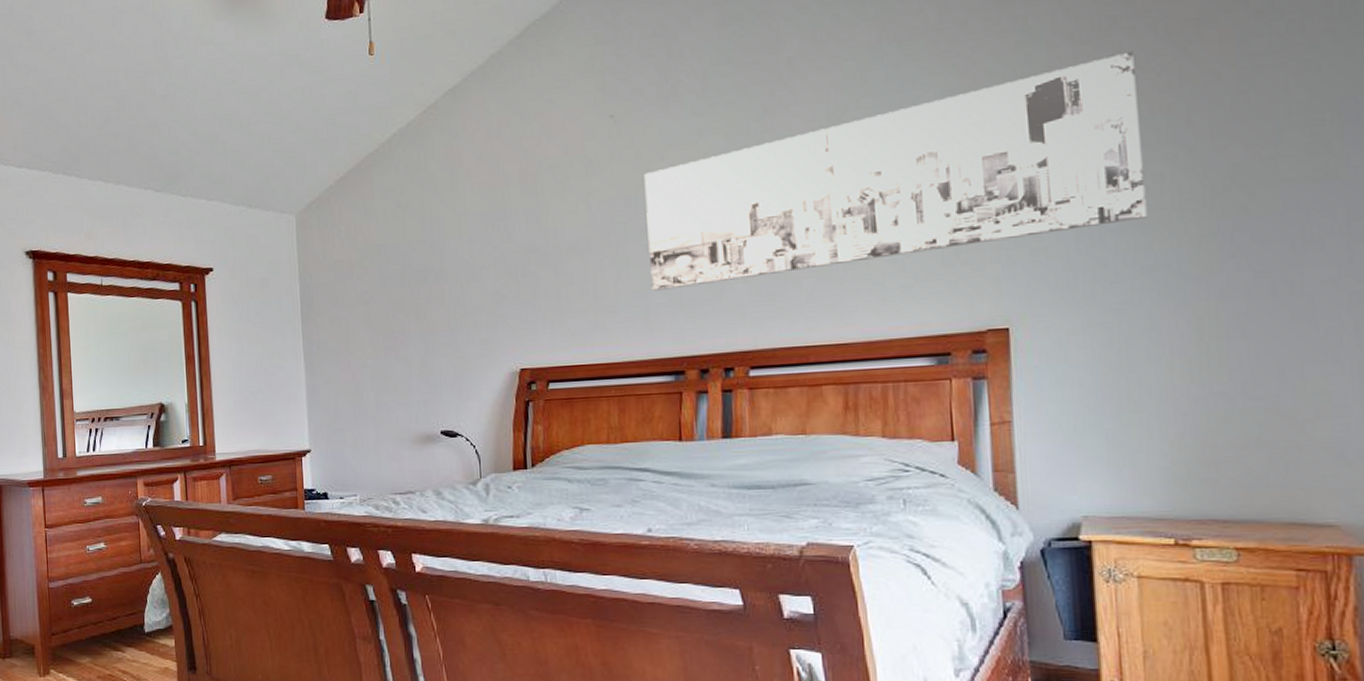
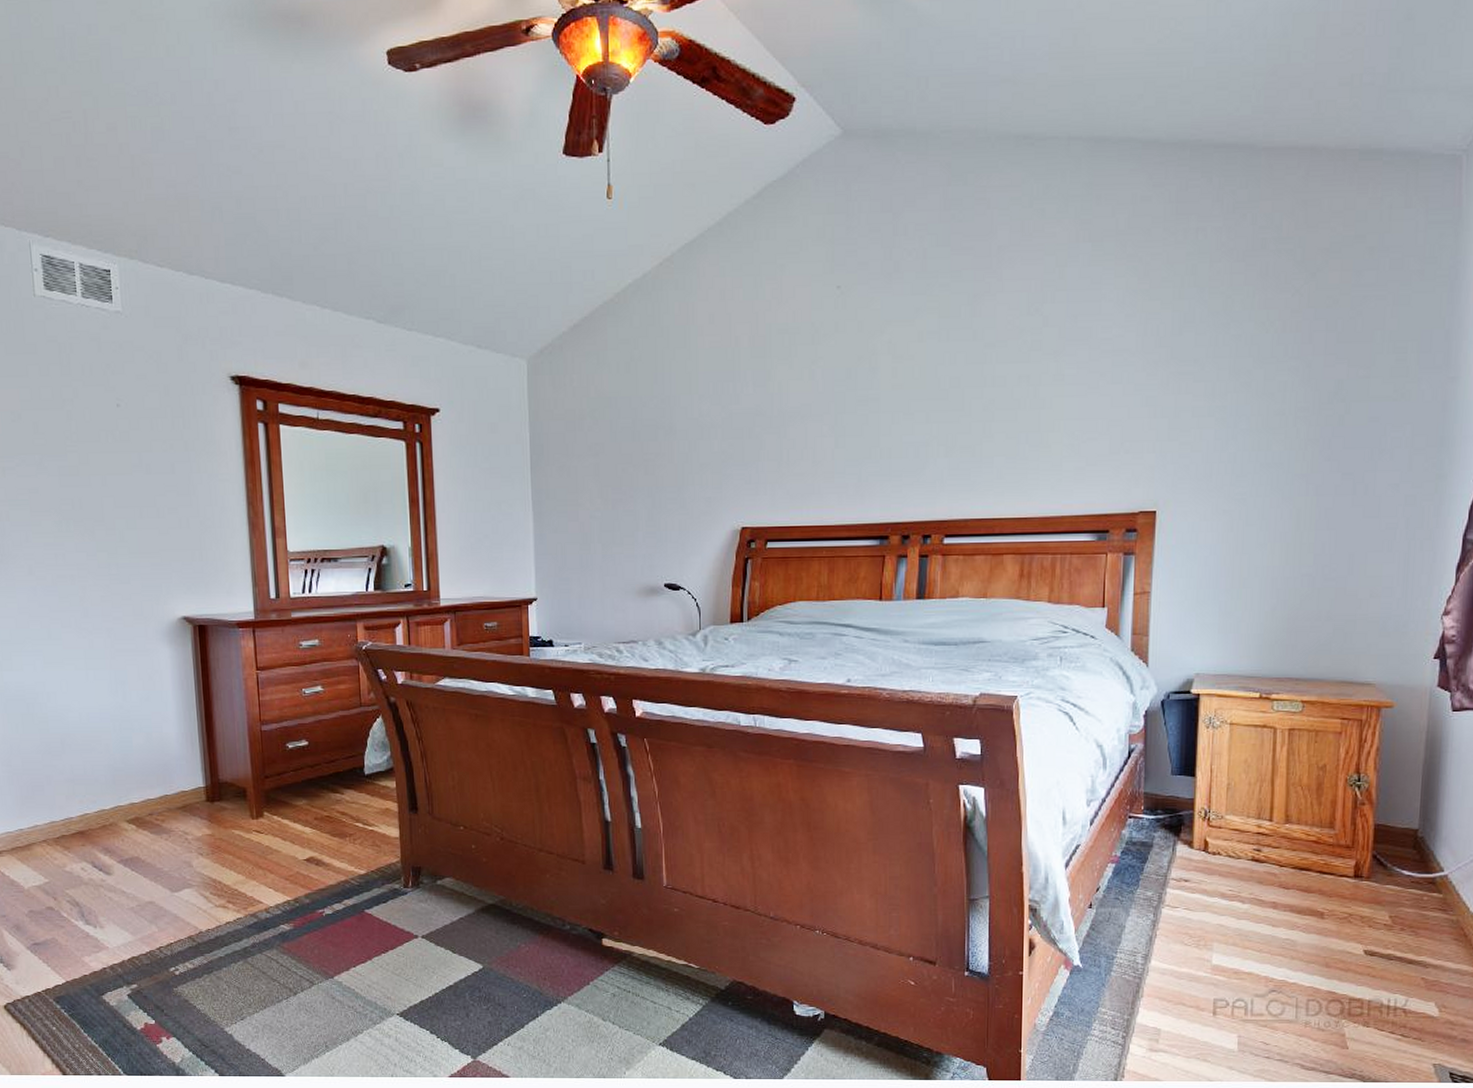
wall art: present [644,51,1148,291] -> none [864,272,1276,460]

